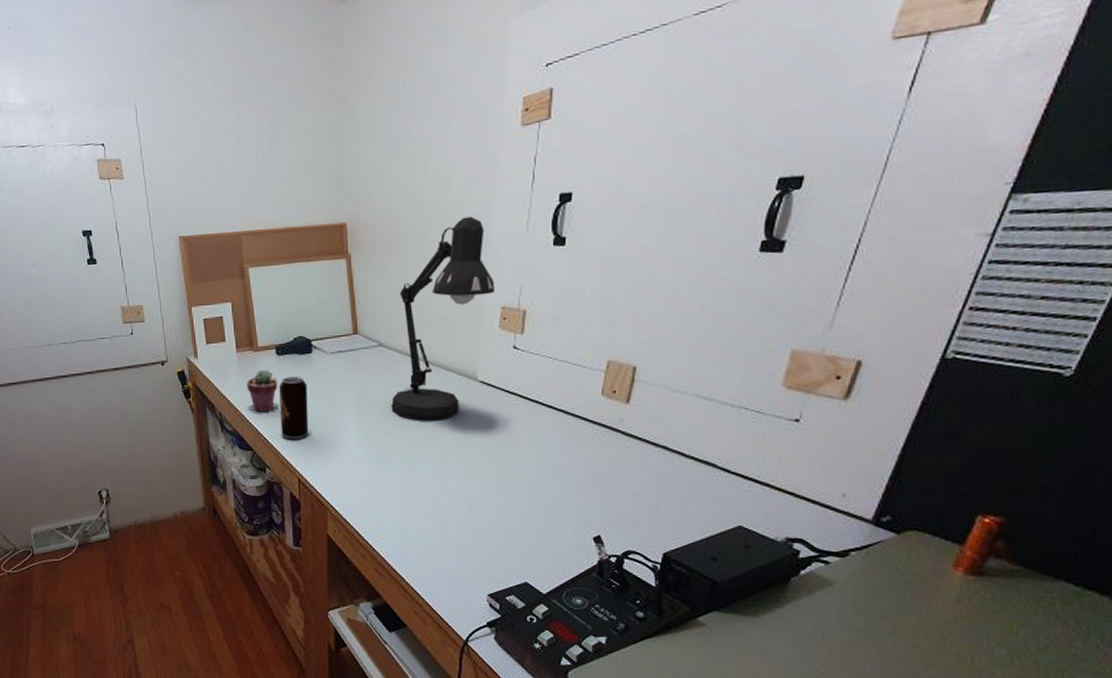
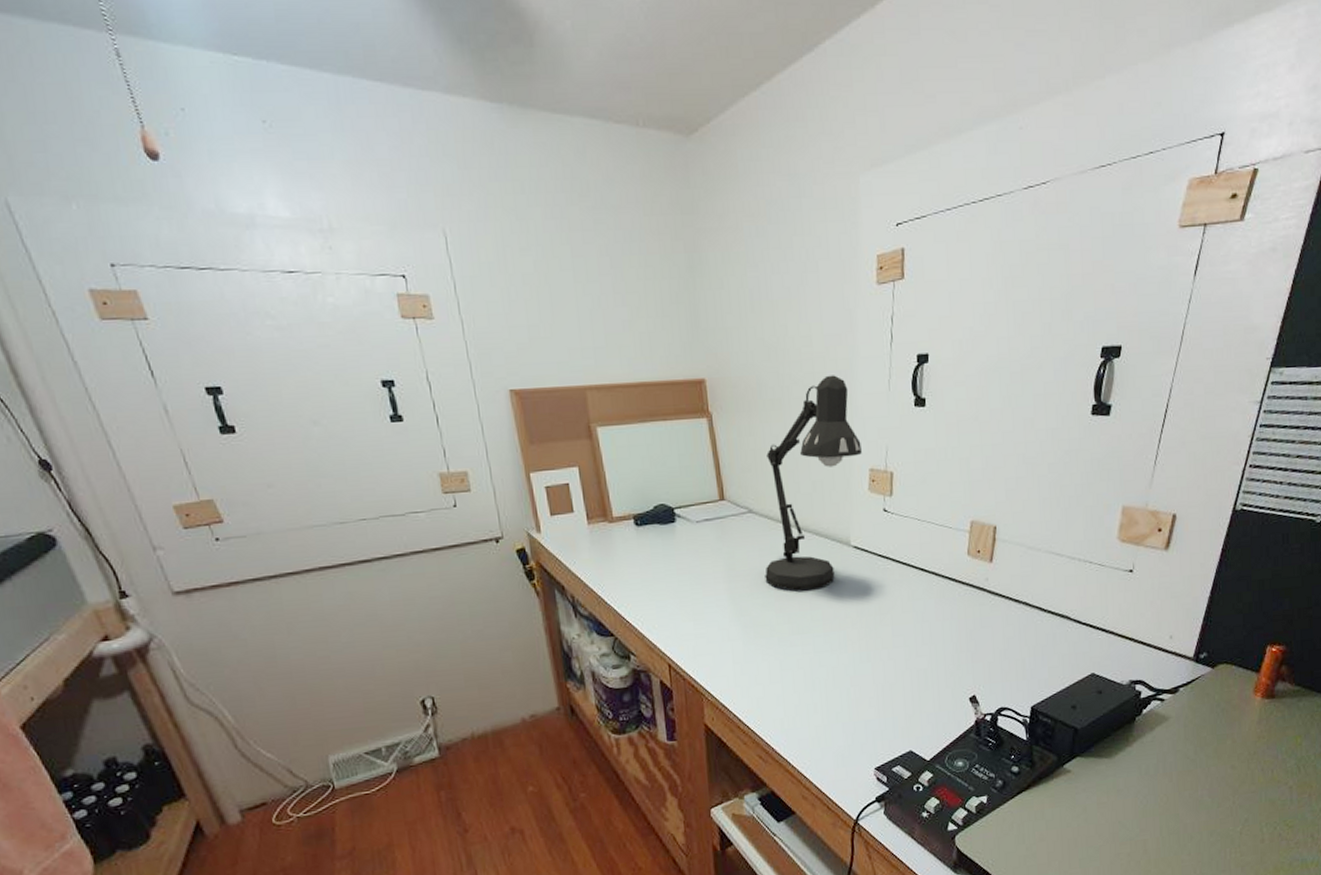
potted succulent: present [246,369,278,411] -> none [602,542,639,591]
beverage can: present [279,377,309,439] -> none [640,549,677,621]

